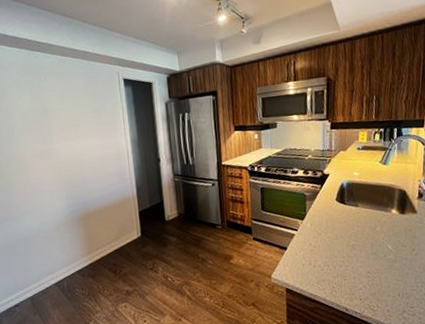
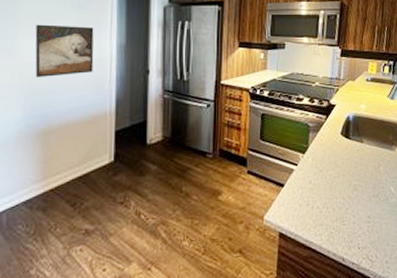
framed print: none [65,127,115,174] -> present [35,24,94,78]

